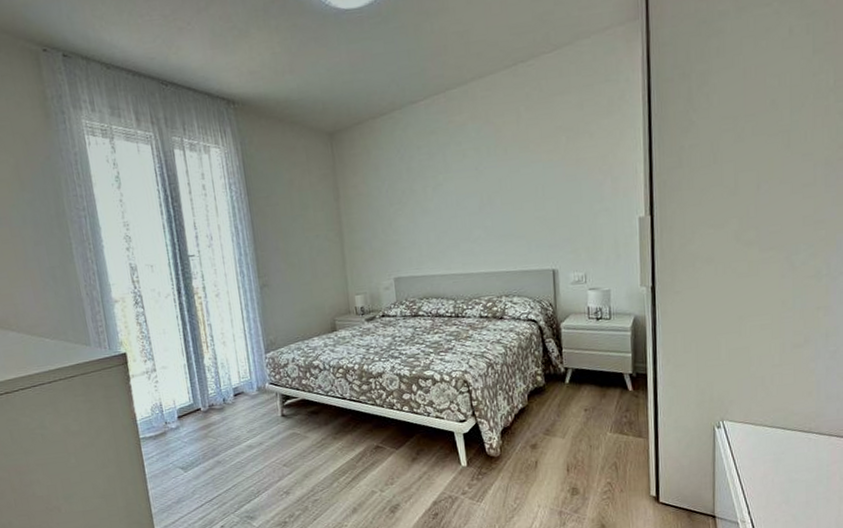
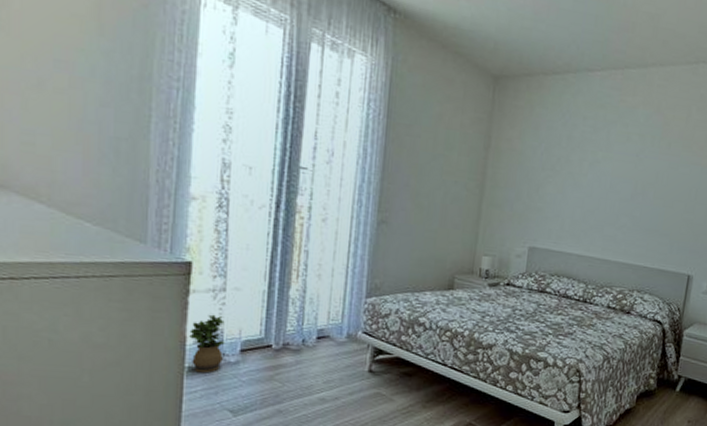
potted plant: none [137,392,167,441] -> present [189,314,225,373]

